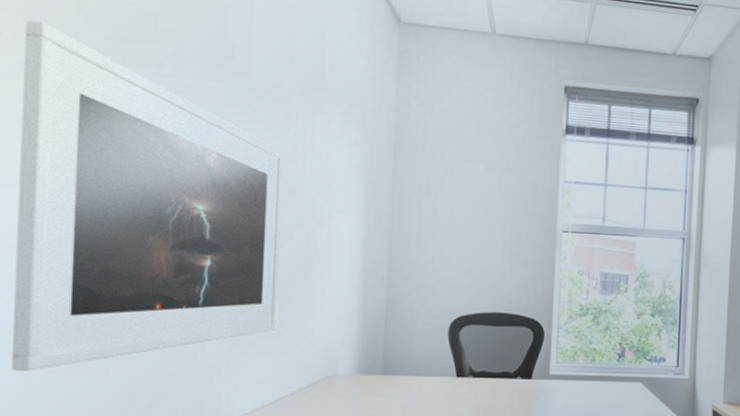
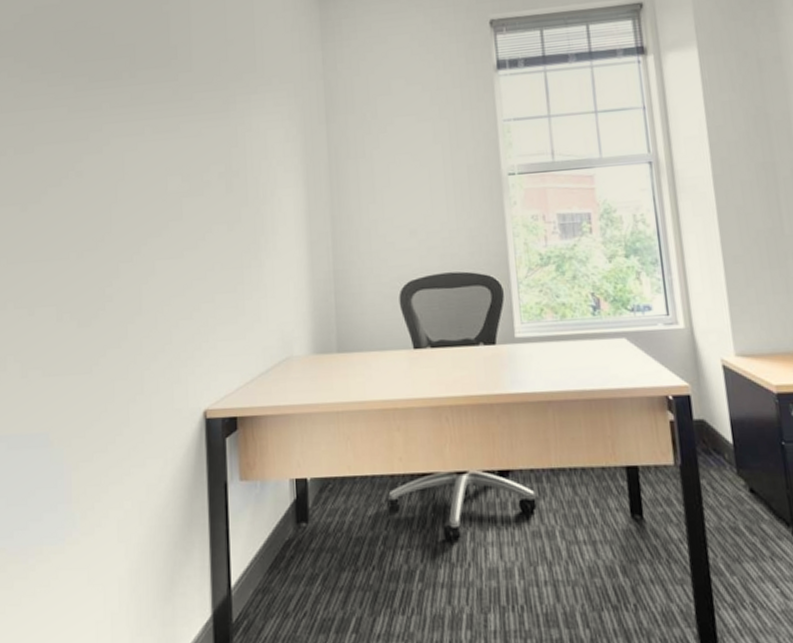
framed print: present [12,20,284,371] -> none [16,59,233,376]

